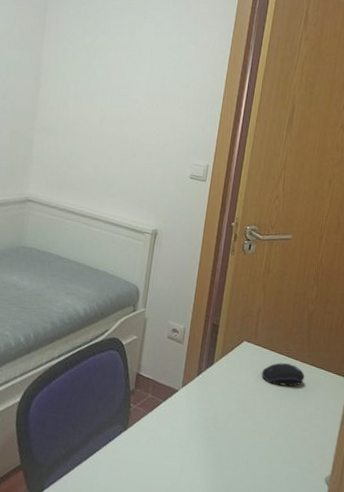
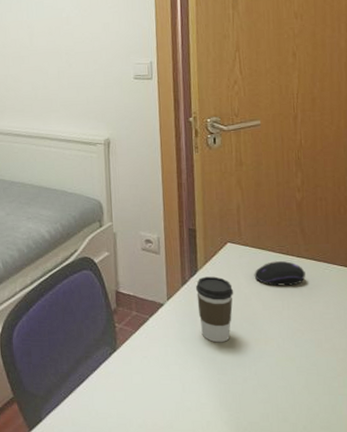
coffee cup: none [207,369,242,432] -> present [195,276,234,343]

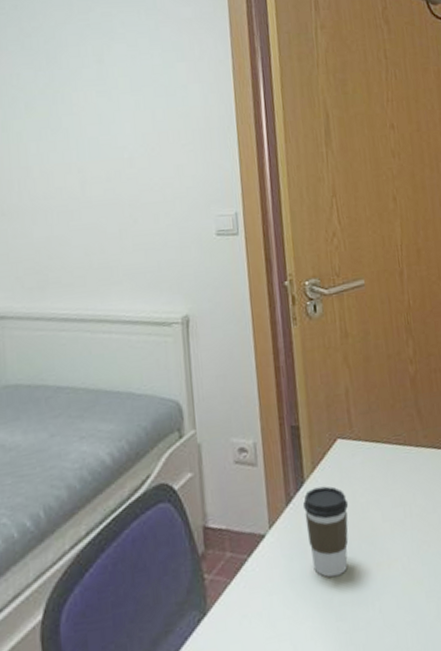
computer mouse: present [254,261,305,286] -> none [370,453,426,489]

